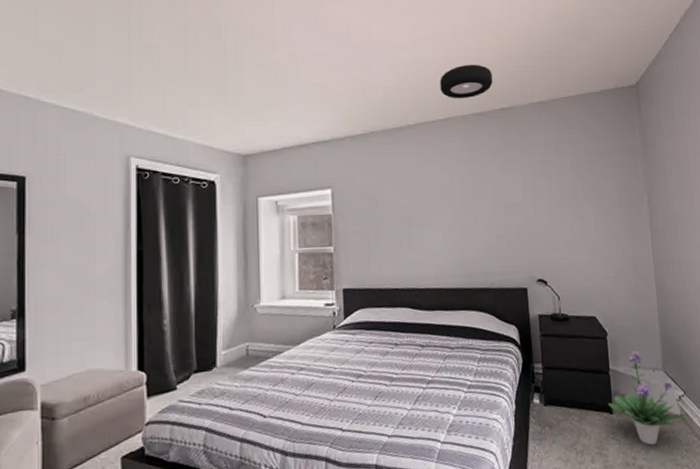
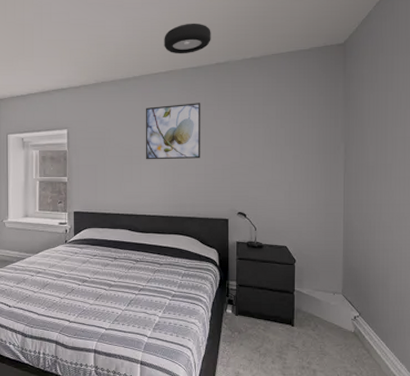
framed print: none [423,153,490,222] -> present [145,103,201,160]
potted plant: present [608,351,686,446] -> none [290,277,359,354]

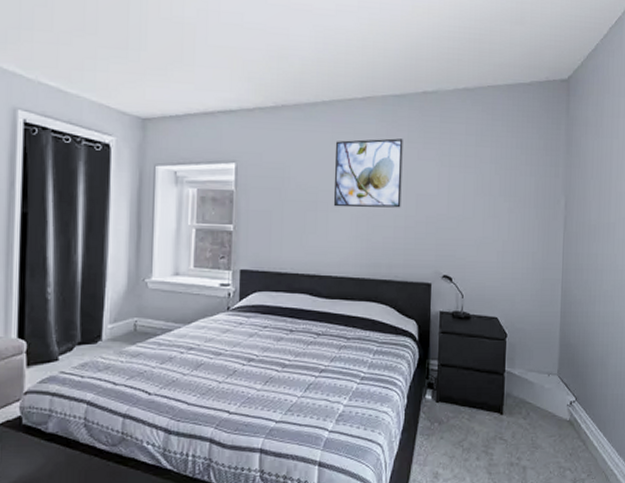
ceiling light: present [164,23,211,54] -> none [361,40,418,78]

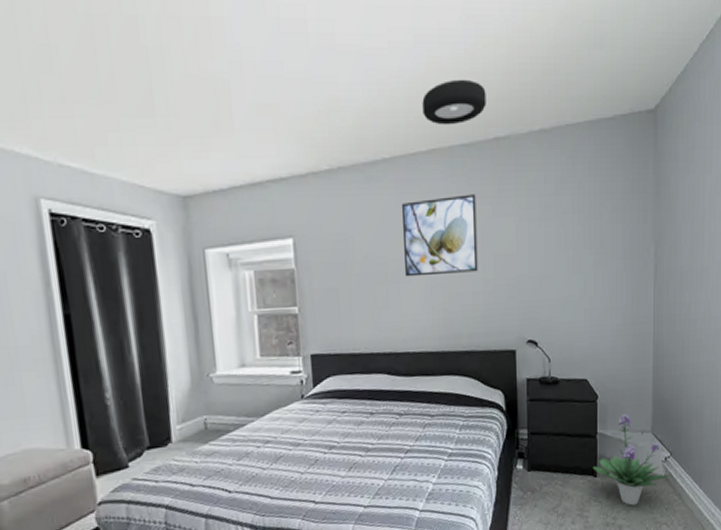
ceiling light: none [361,40,418,78] -> present [422,79,486,125]
potted plant: none [499,355,575,447] -> present [592,414,670,506]

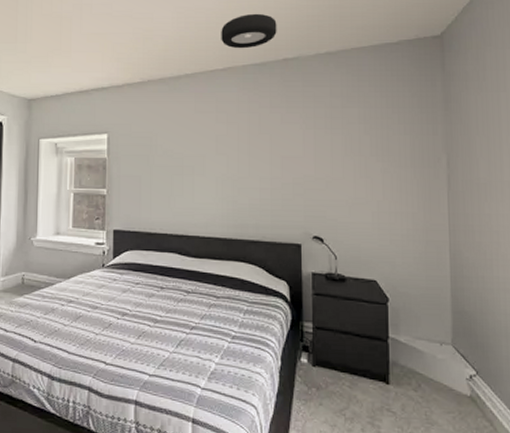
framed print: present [401,194,478,277] -> none [198,104,266,171]
potted plant: present [592,414,670,506] -> none [384,321,477,424]

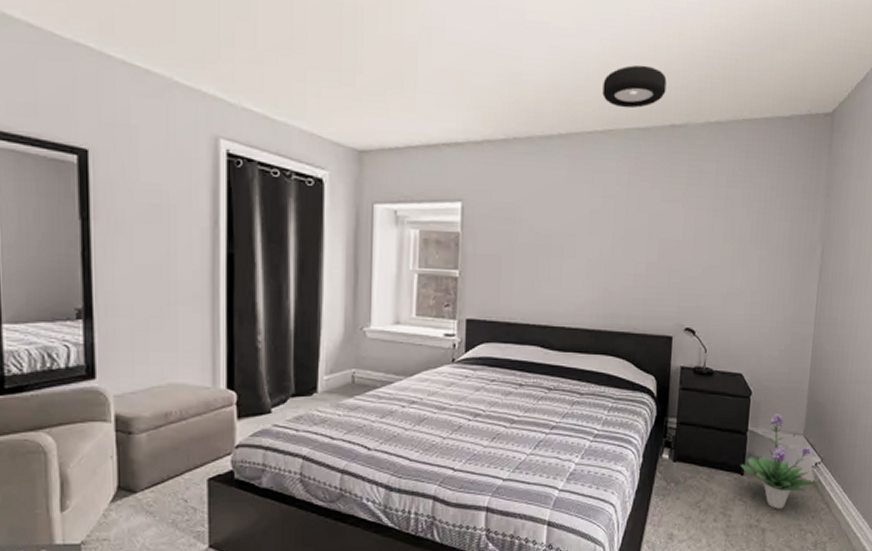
potted plant: none [384,321,477,424] -> present [740,414,819,509]

